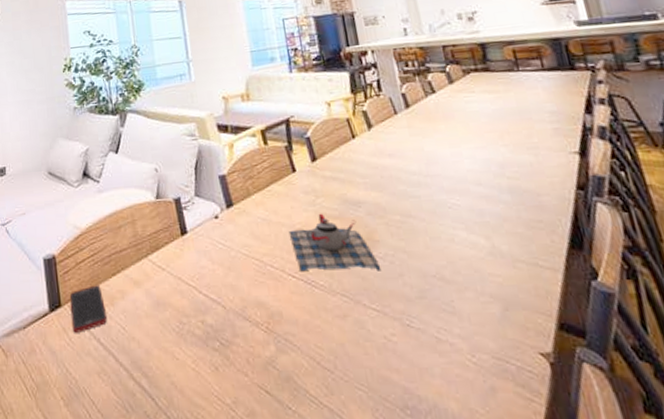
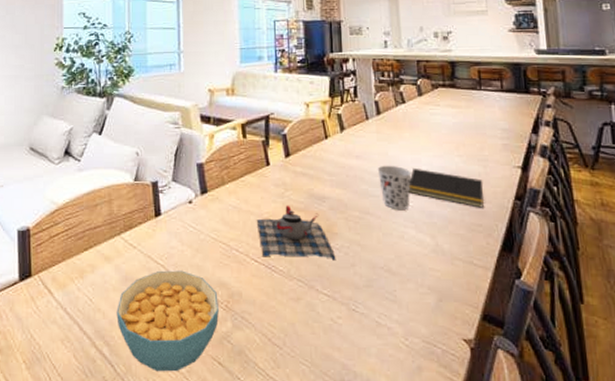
cell phone: present [69,285,108,333] -> none [40,258,76,302]
cereal bowl: none [151,291,261,404] -> present [116,270,219,372]
cup: none [413,161,456,211] -> present [377,165,412,211]
notepad: none [451,162,542,202] -> present [408,167,484,208]

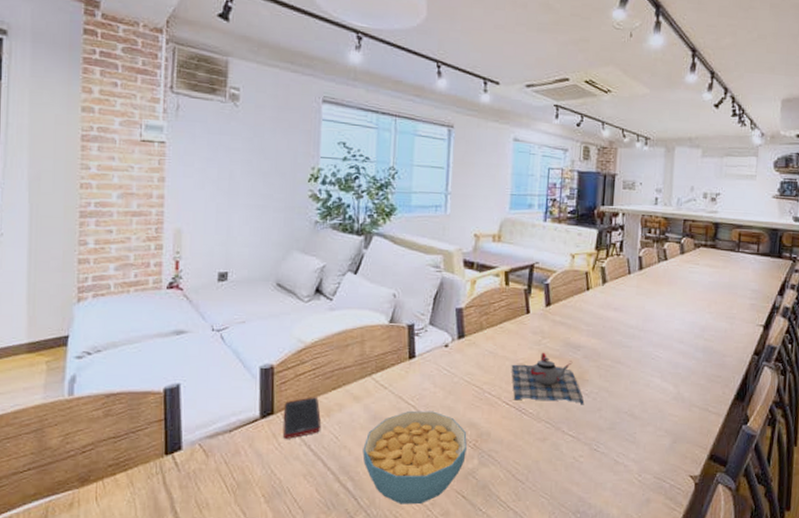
cell phone: none [40,258,76,302] -> present [283,397,322,439]
cup: present [377,165,412,211] -> none [632,318,664,361]
notepad: present [408,167,484,208] -> none [659,322,728,361]

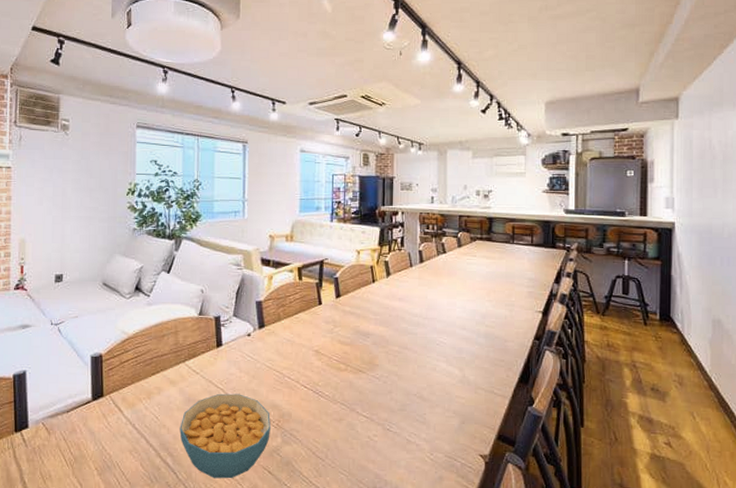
cell phone: present [283,397,322,439] -> none [111,381,144,419]
teapot: present [511,352,585,405] -> none [307,339,376,388]

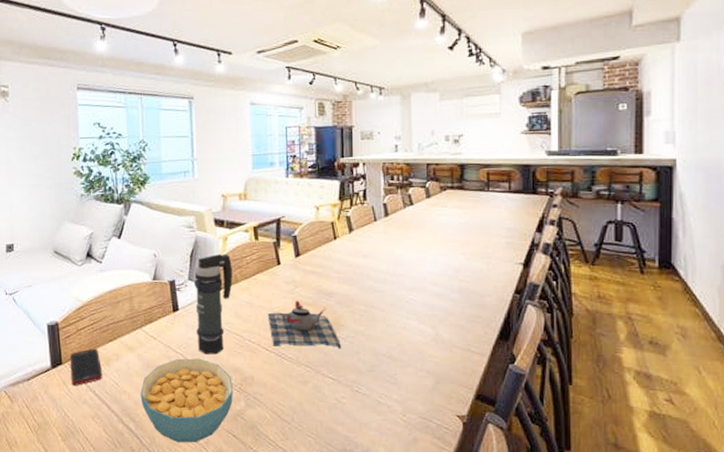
cell phone: none [111,381,144,419] -> present [70,348,103,386]
smoke grenade: none [238,292,276,391] -> present [193,254,233,355]
teapot: none [307,339,376,388] -> present [267,300,342,349]

